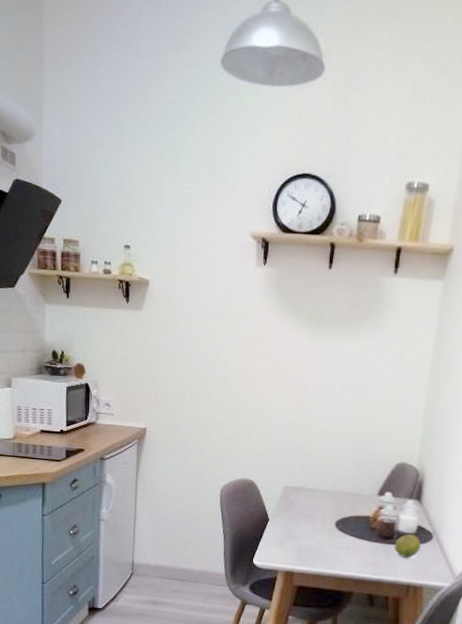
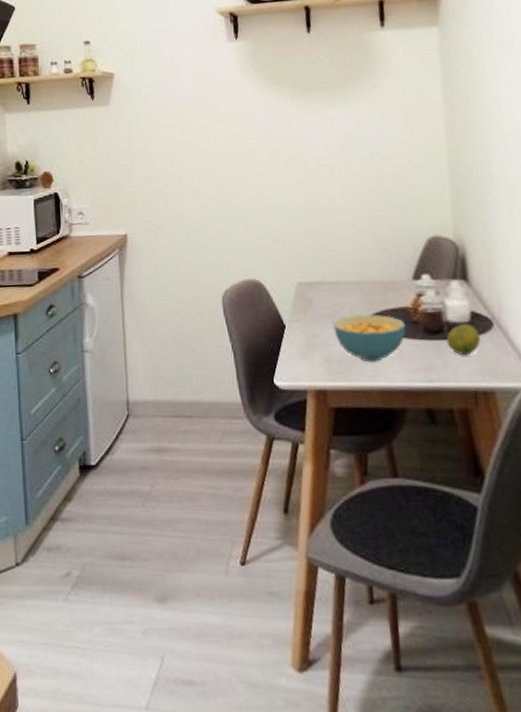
cereal bowl: none [307,517,365,555] -> present [333,314,406,362]

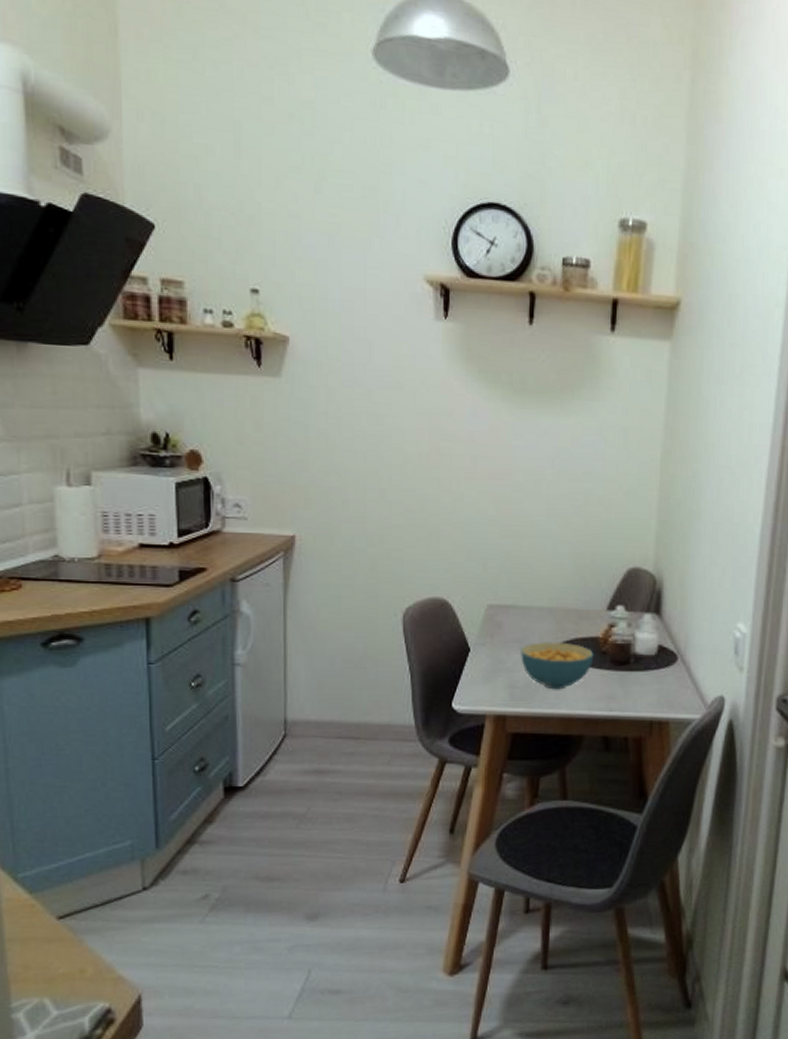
fruit: present [446,323,481,356] -> none [631,656,664,688]

